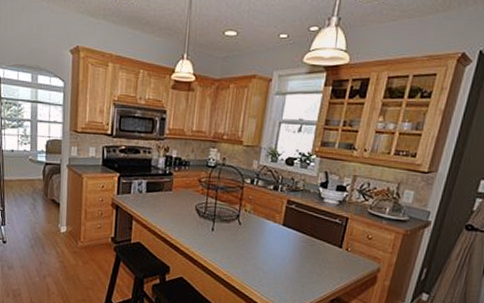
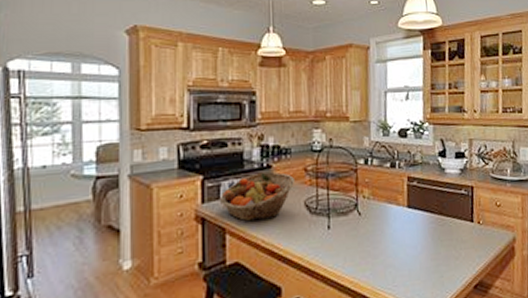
fruit basket: none [130,177,191,215] -> present [219,171,296,222]

